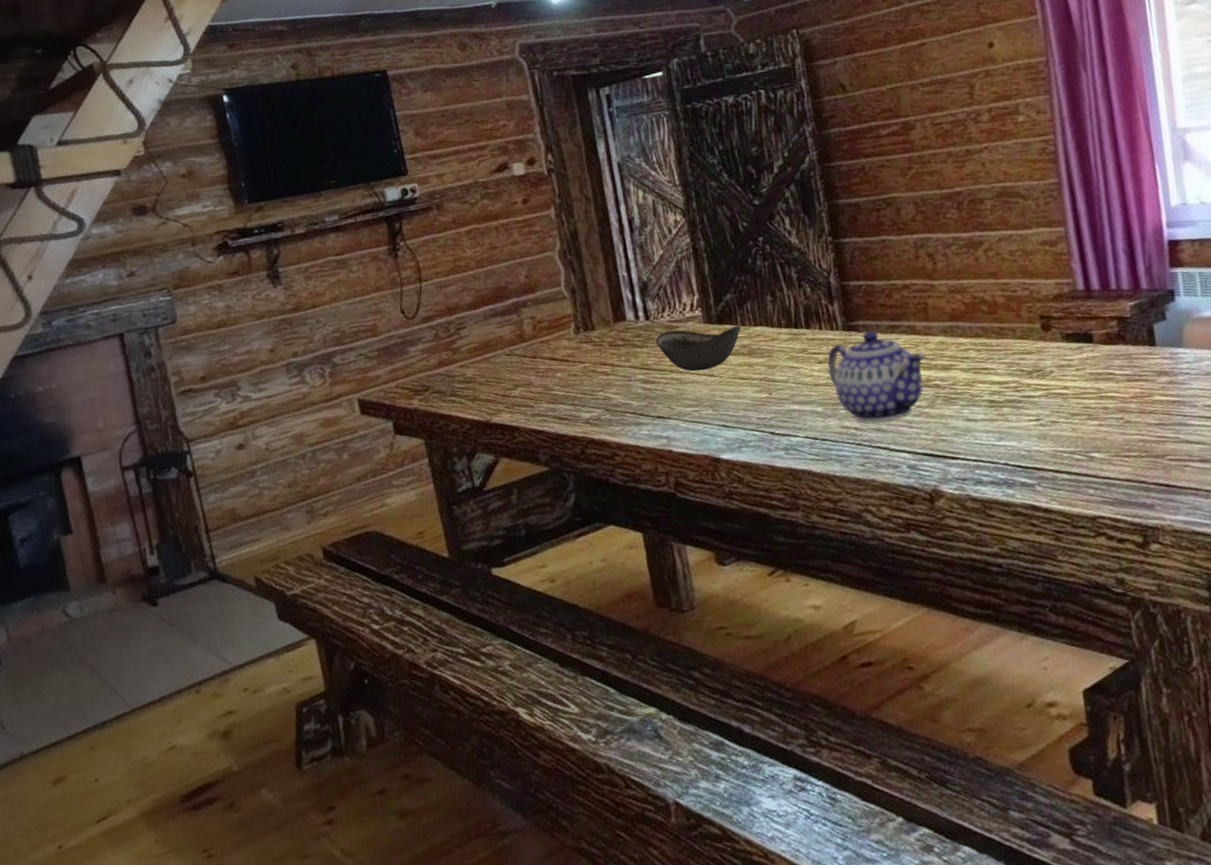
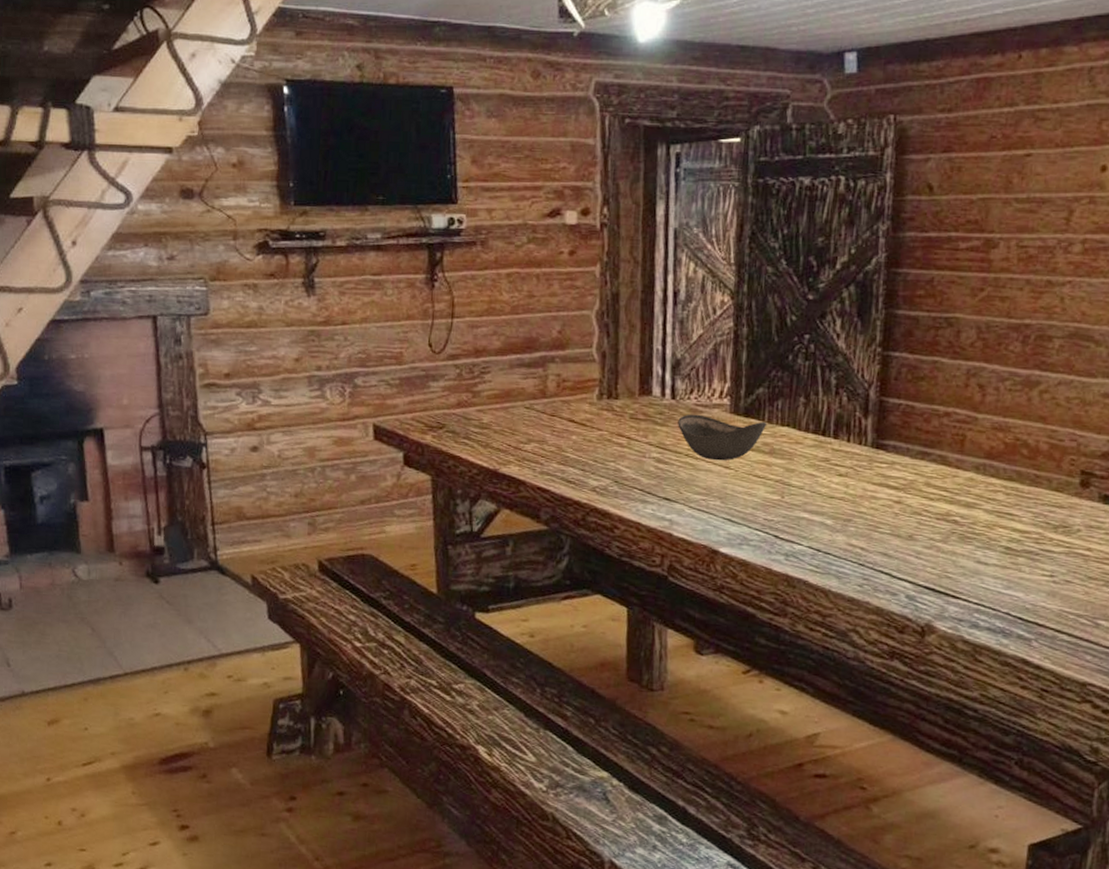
teapot: present [827,329,926,423] -> none [846,452,951,547]

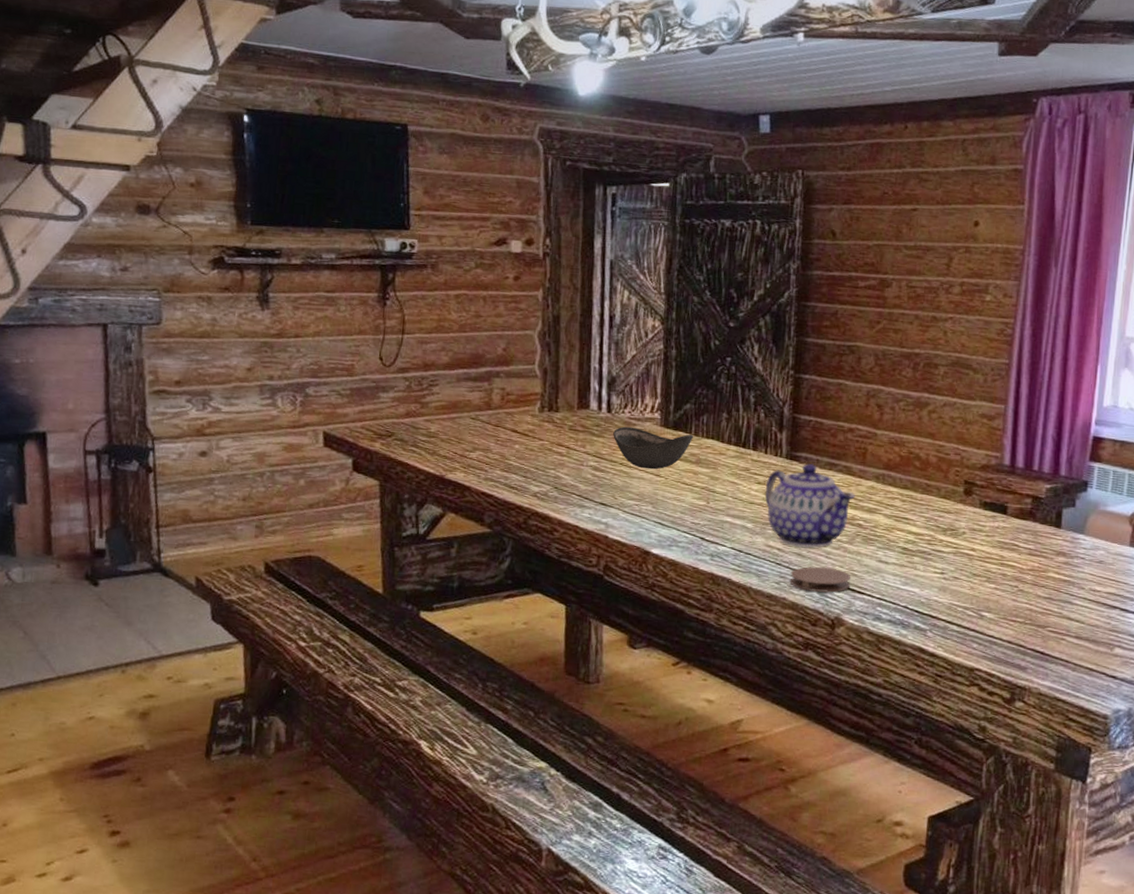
teapot: none [846,452,951,547] -> present [765,463,855,548]
coaster: none [874,568,945,597] -> present [789,567,852,593]

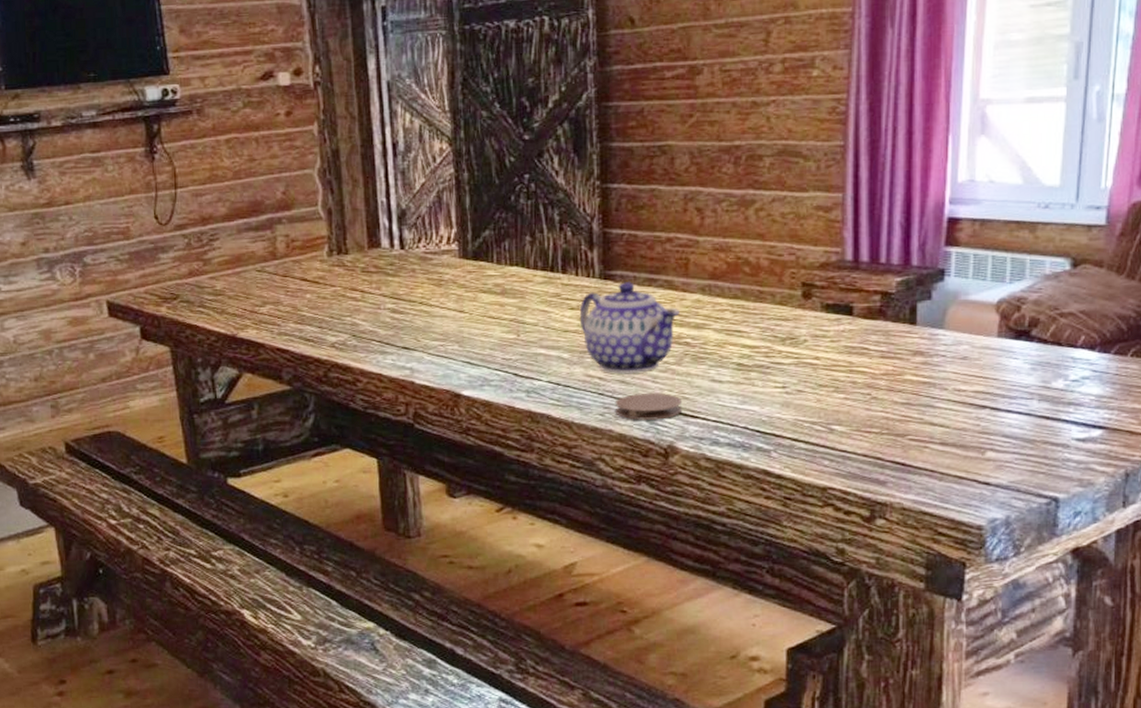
bowl: present [613,426,694,470] -> none [409,262,497,306]

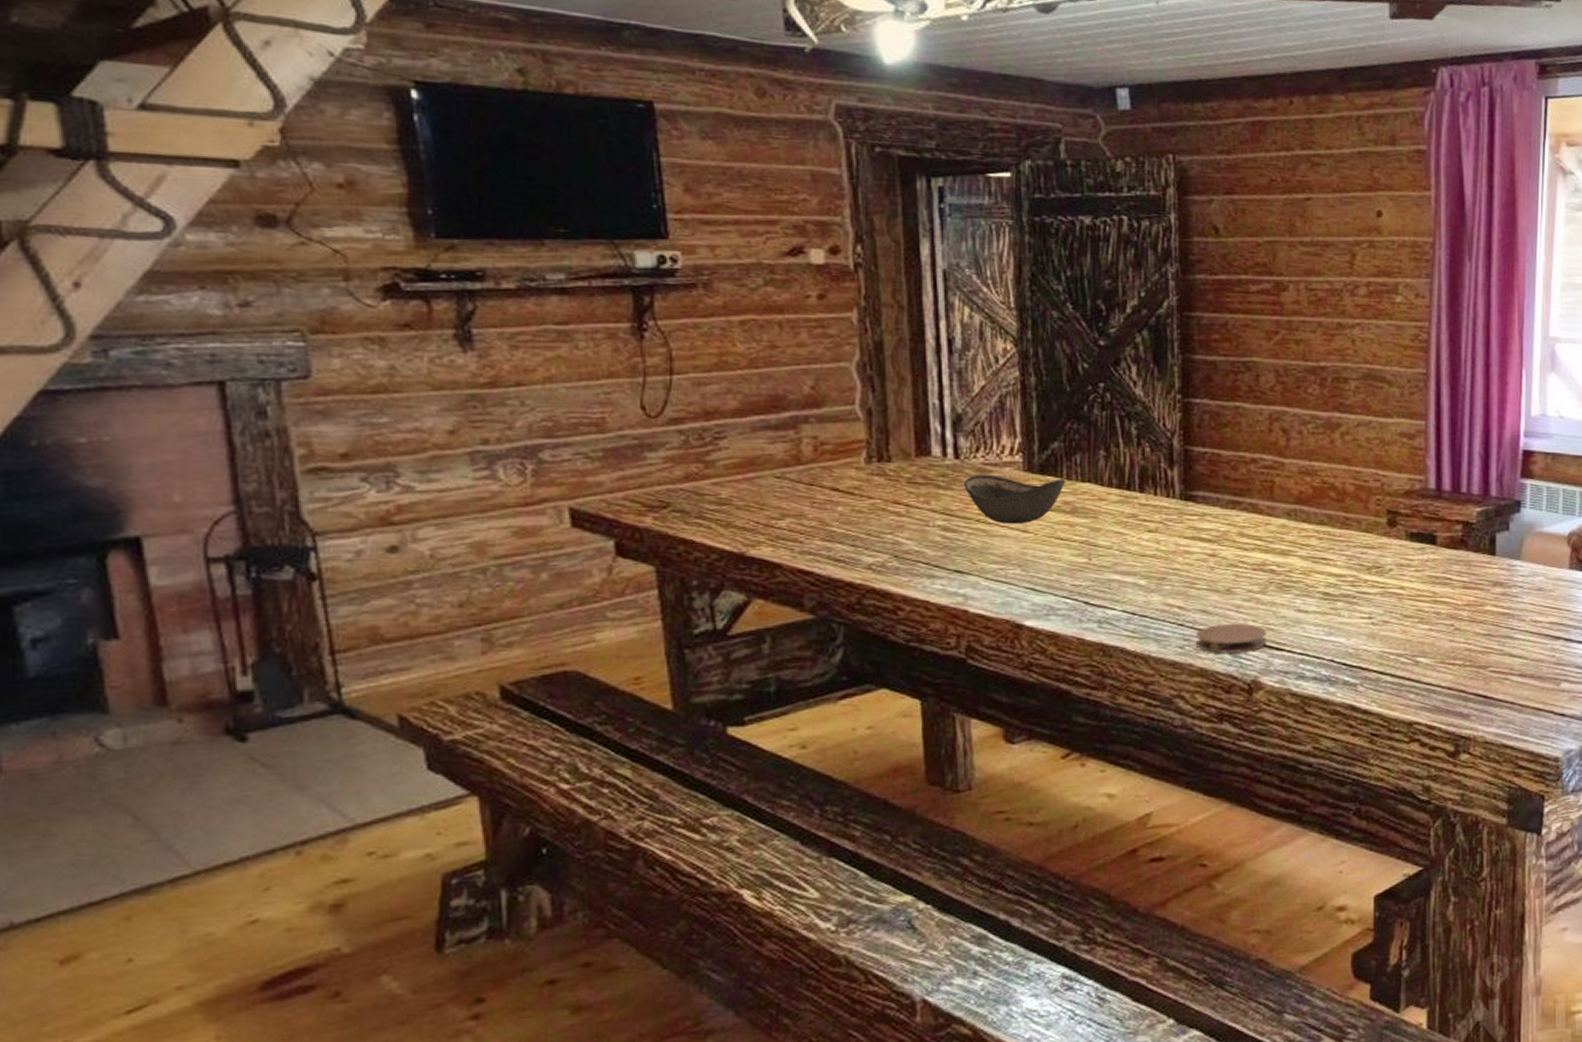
bowl: none [409,262,497,306] -> present [964,474,1066,525]
teapot: present [579,280,680,373] -> none [1158,502,1264,602]

